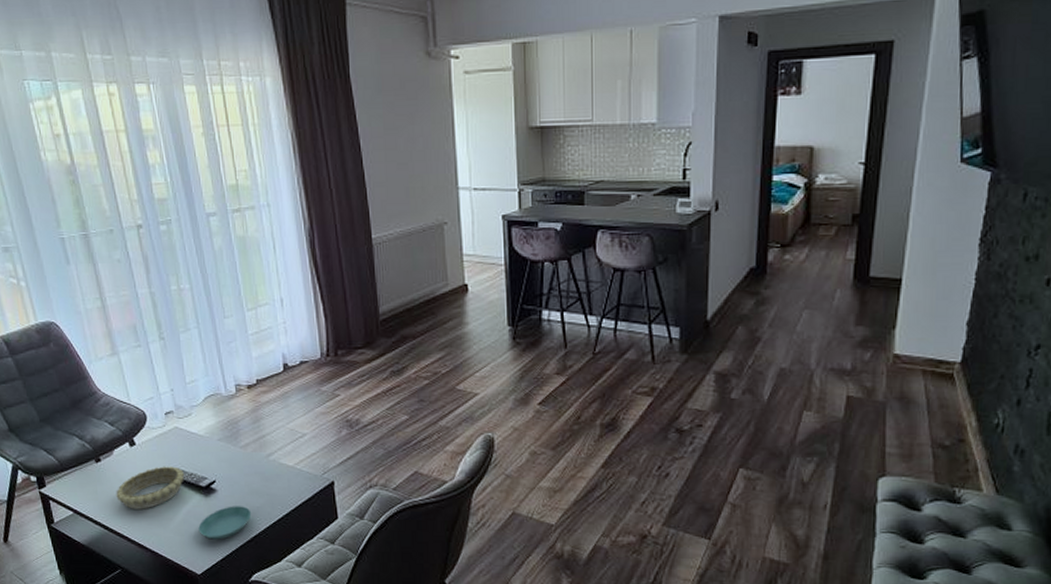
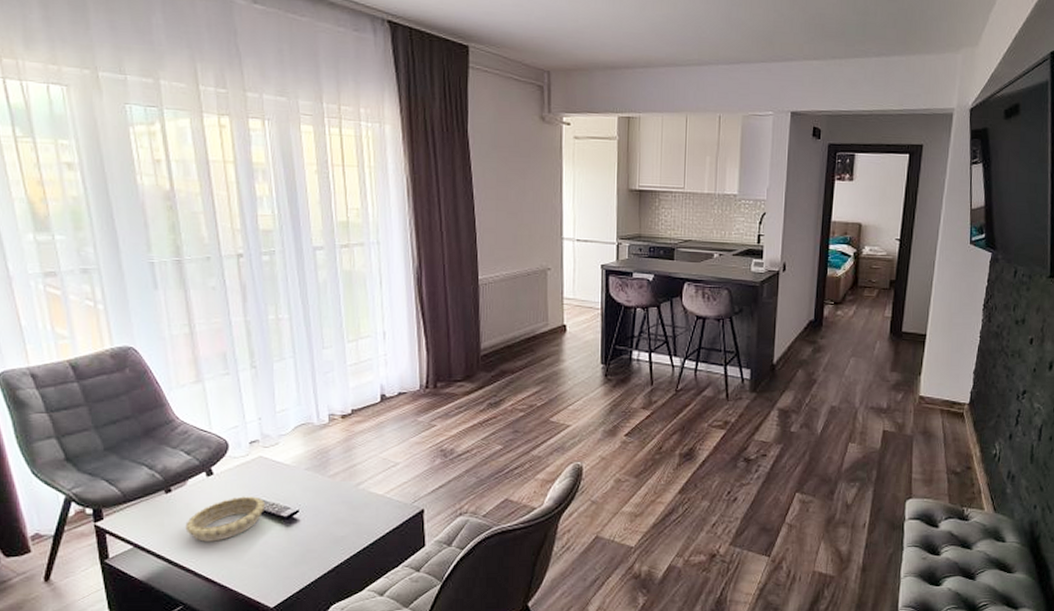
saucer: present [198,506,252,540] -> none [275,536,335,571]

